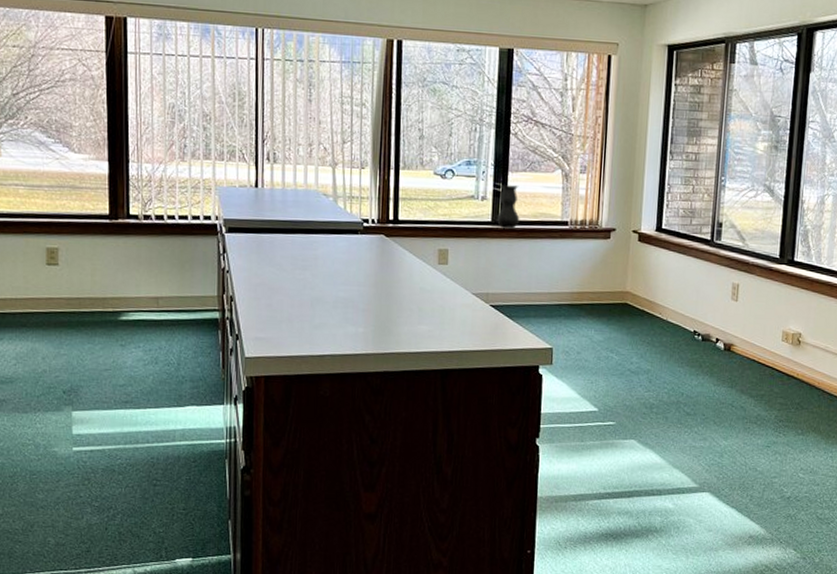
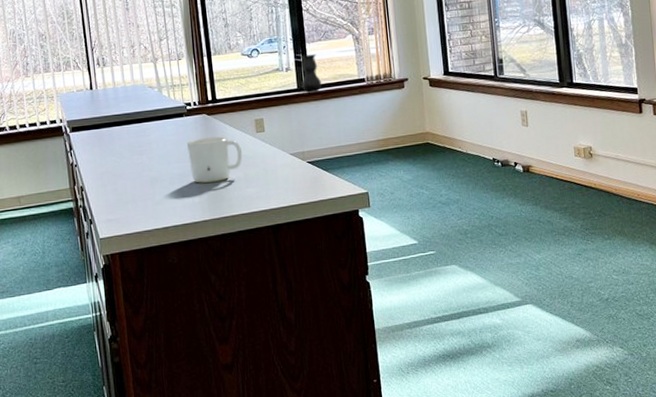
mug: none [358,261,420,313] -> present [187,136,243,183]

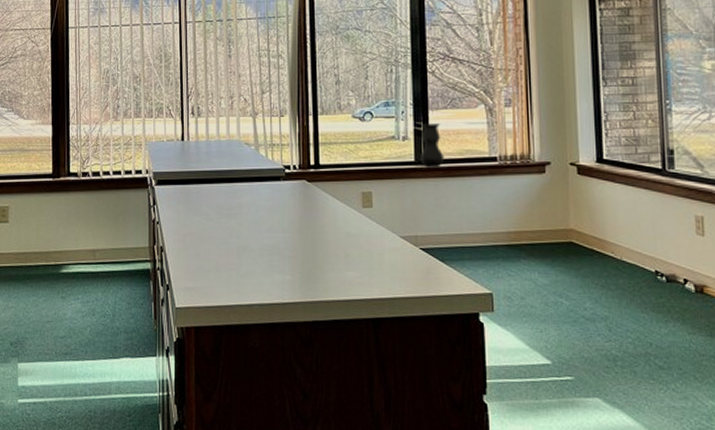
mug: present [187,136,243,183] -> none [282,207,345,259]

